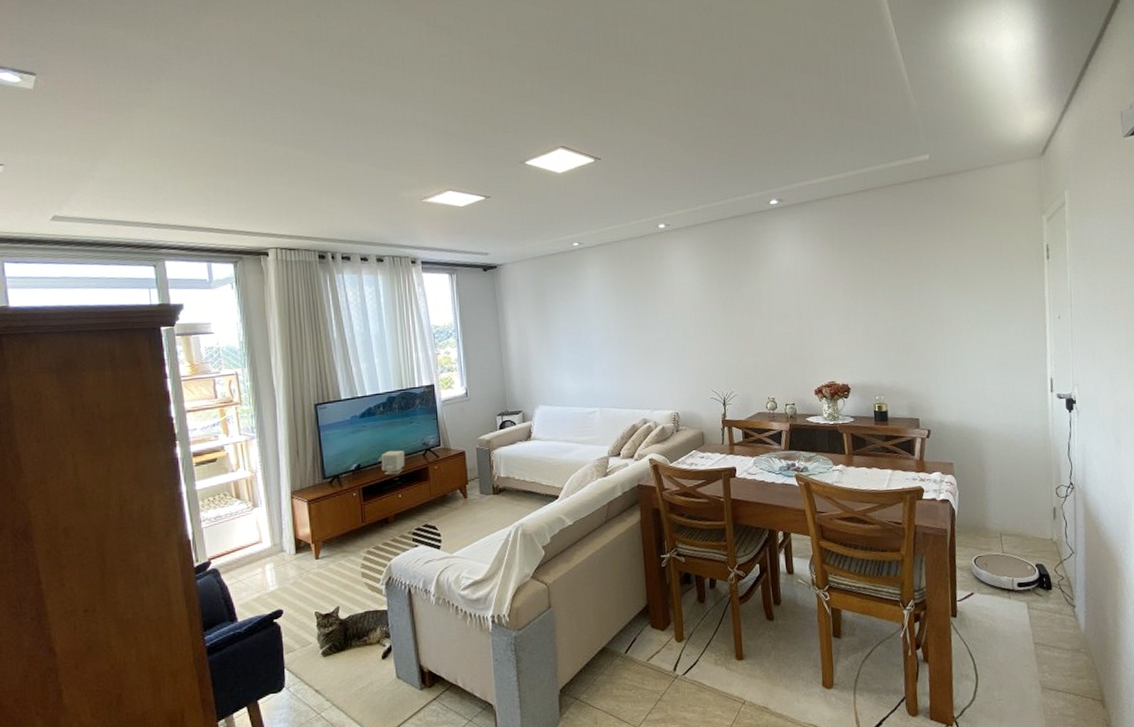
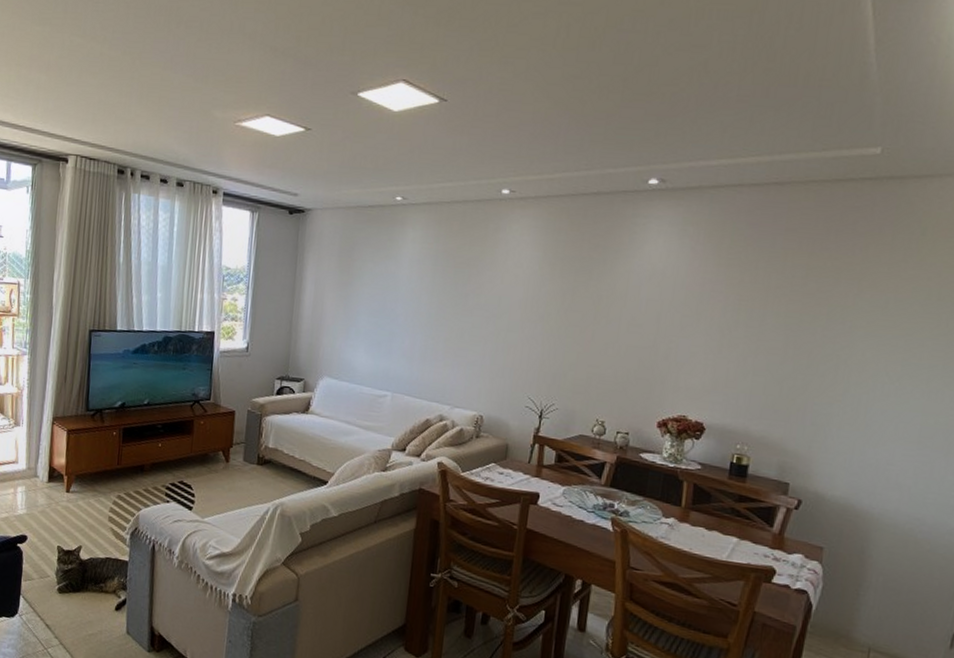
speaker: present [381,450,405,475] -> none [145,394,172,422]

